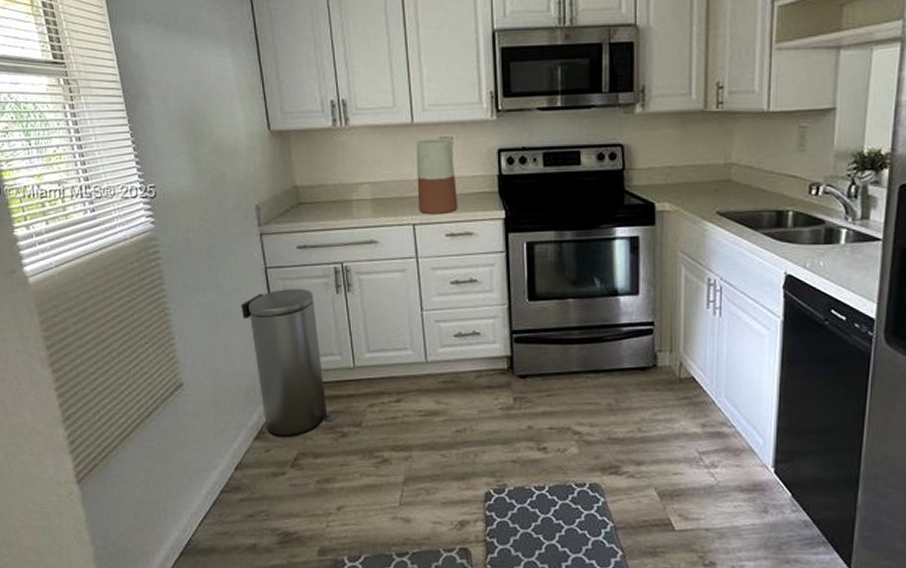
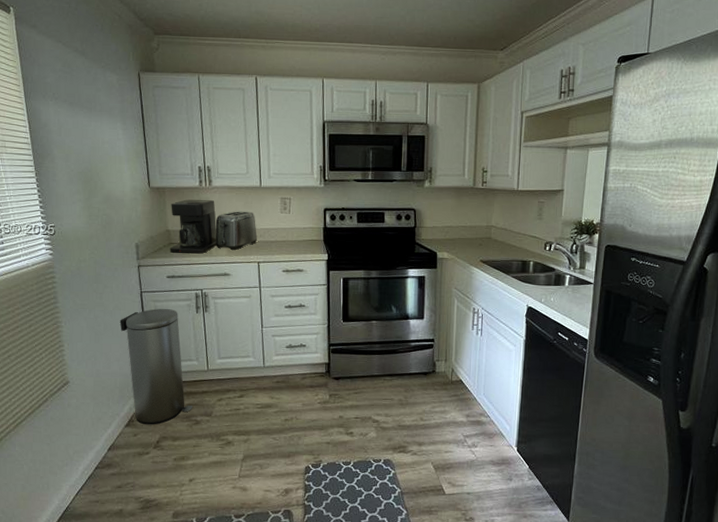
coffee maker: none [298,143,359,216] -> present [169,199,217,254]
toaster: none [357,157,410,209] -> present [216,211,257,250]
vase: present [415,138,458,215] -> none [262,198,293,256]

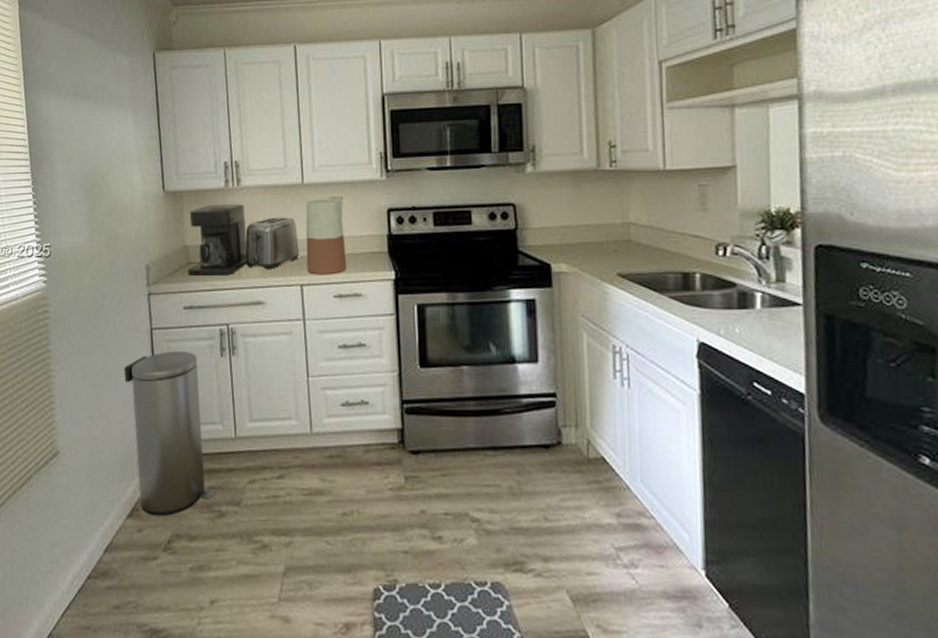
vase: none [262,198,293,256] -> present [305,198,347,275]

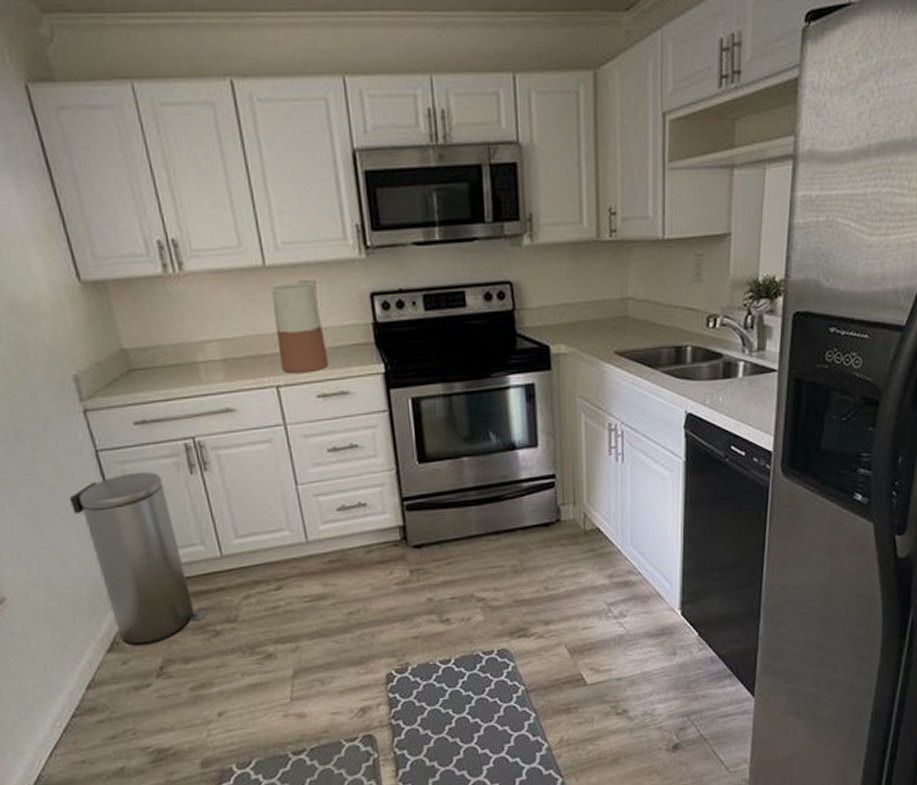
coffee maker: present [187,203,248,276] -> none [121,293,207,385]
toaster: present [246,217,299,269] -> none [200,307,270,371]

